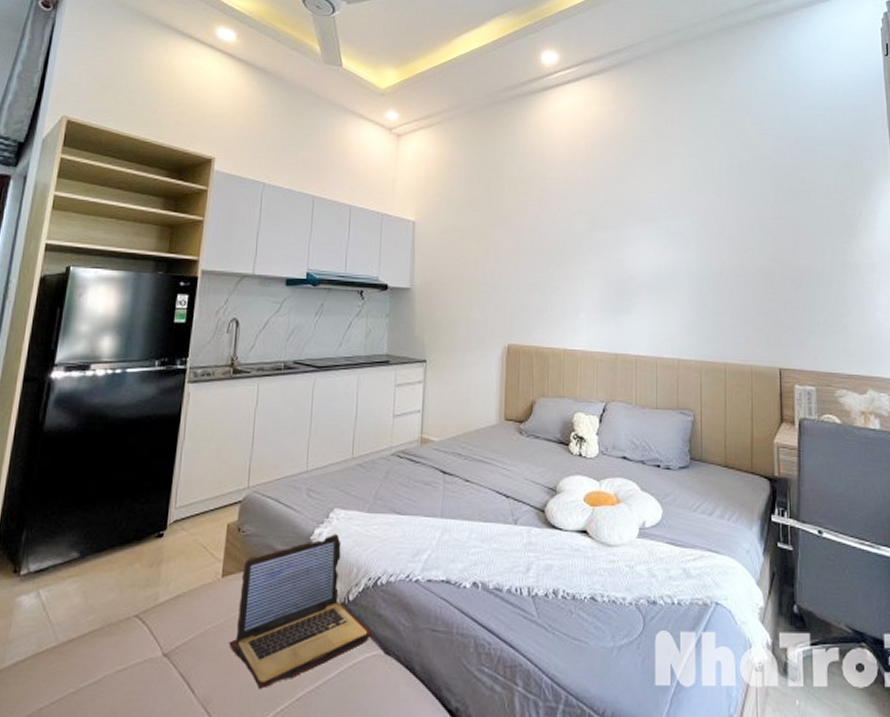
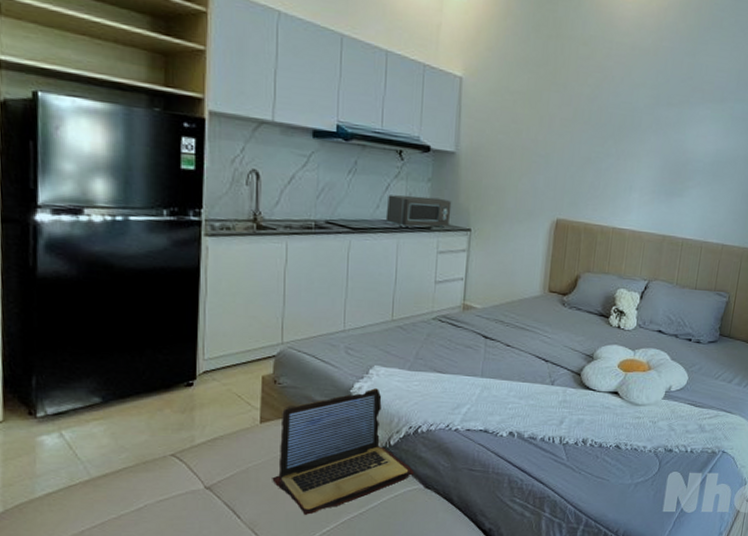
microwave: none [347,331,408,363] -> present [385,195,452,228]

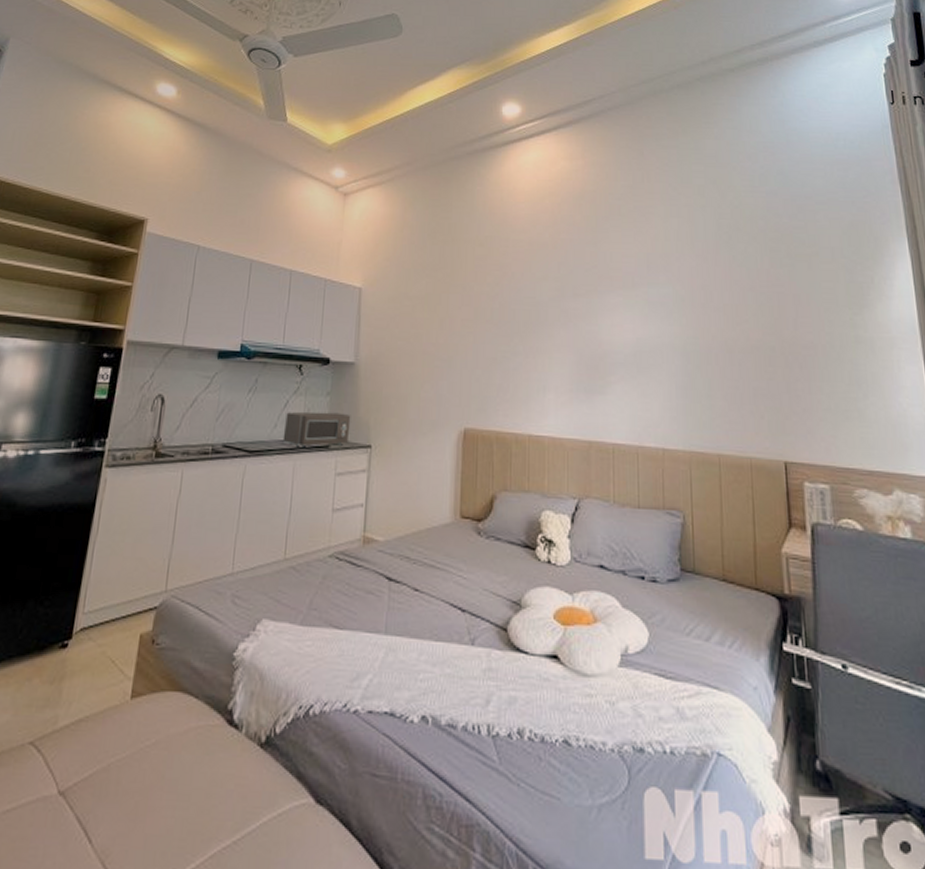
laptop: present [272,388,415,515] -> none [134,650,304,841]

